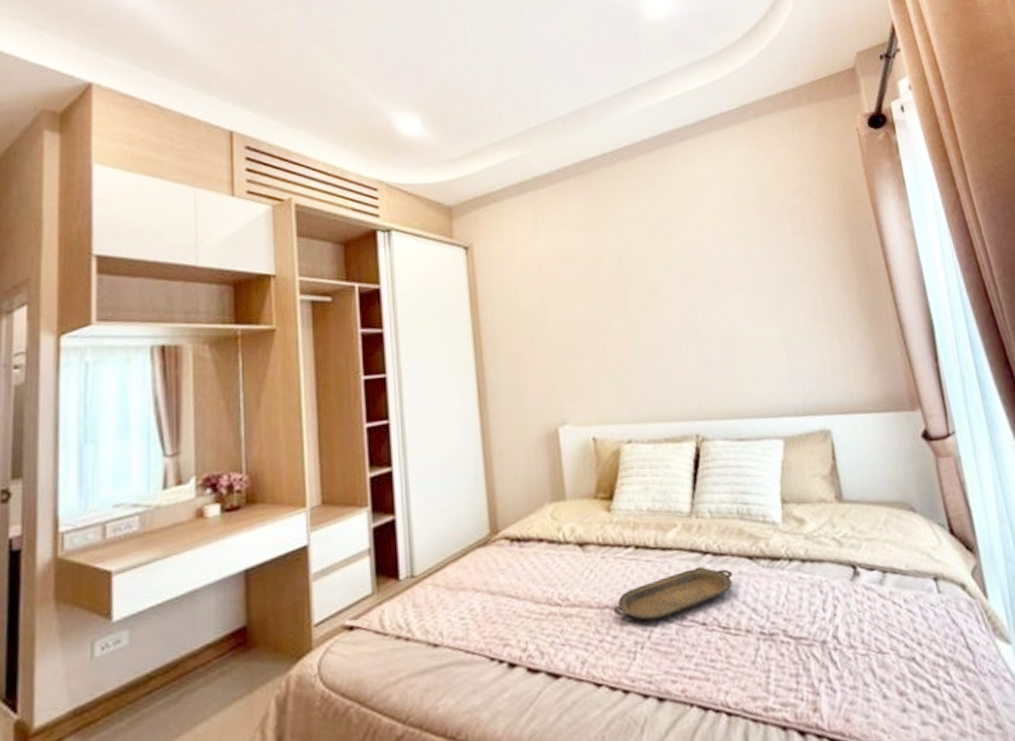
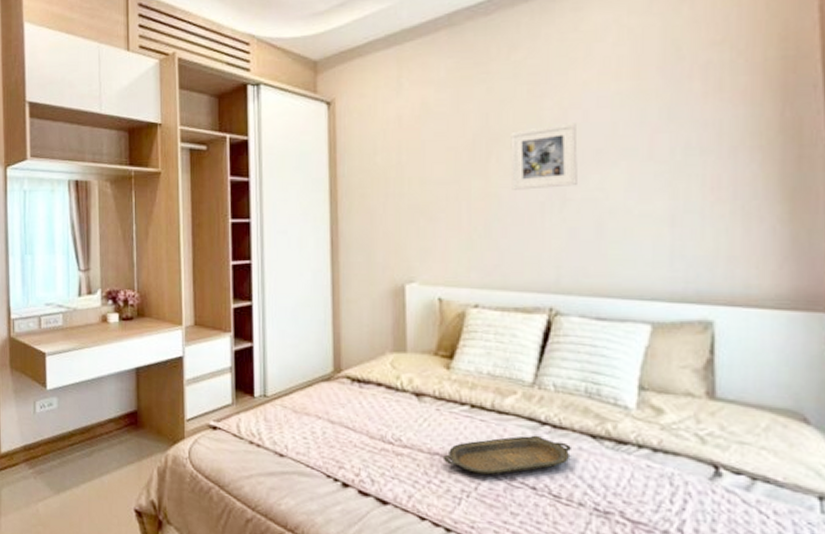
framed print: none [643,260,705,324] -> present [510,123,578,190]

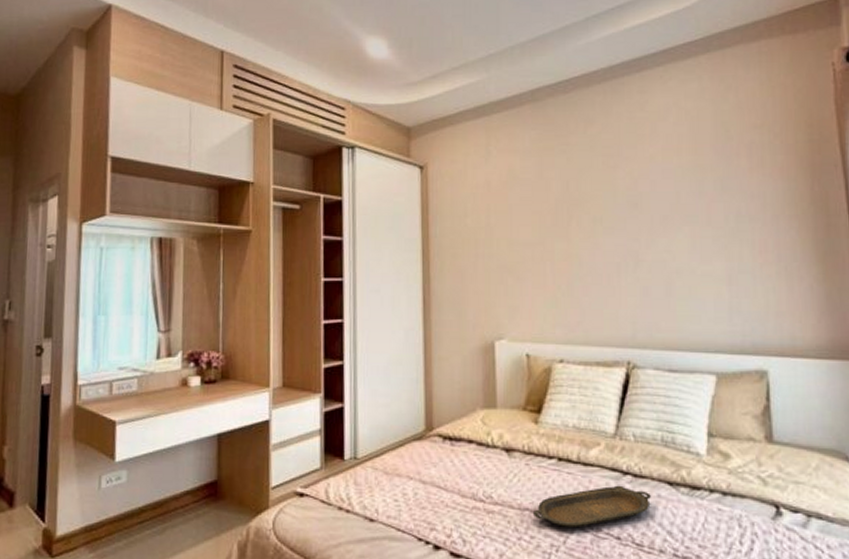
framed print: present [510,123,578,190] -> none [589,191,648,251]

